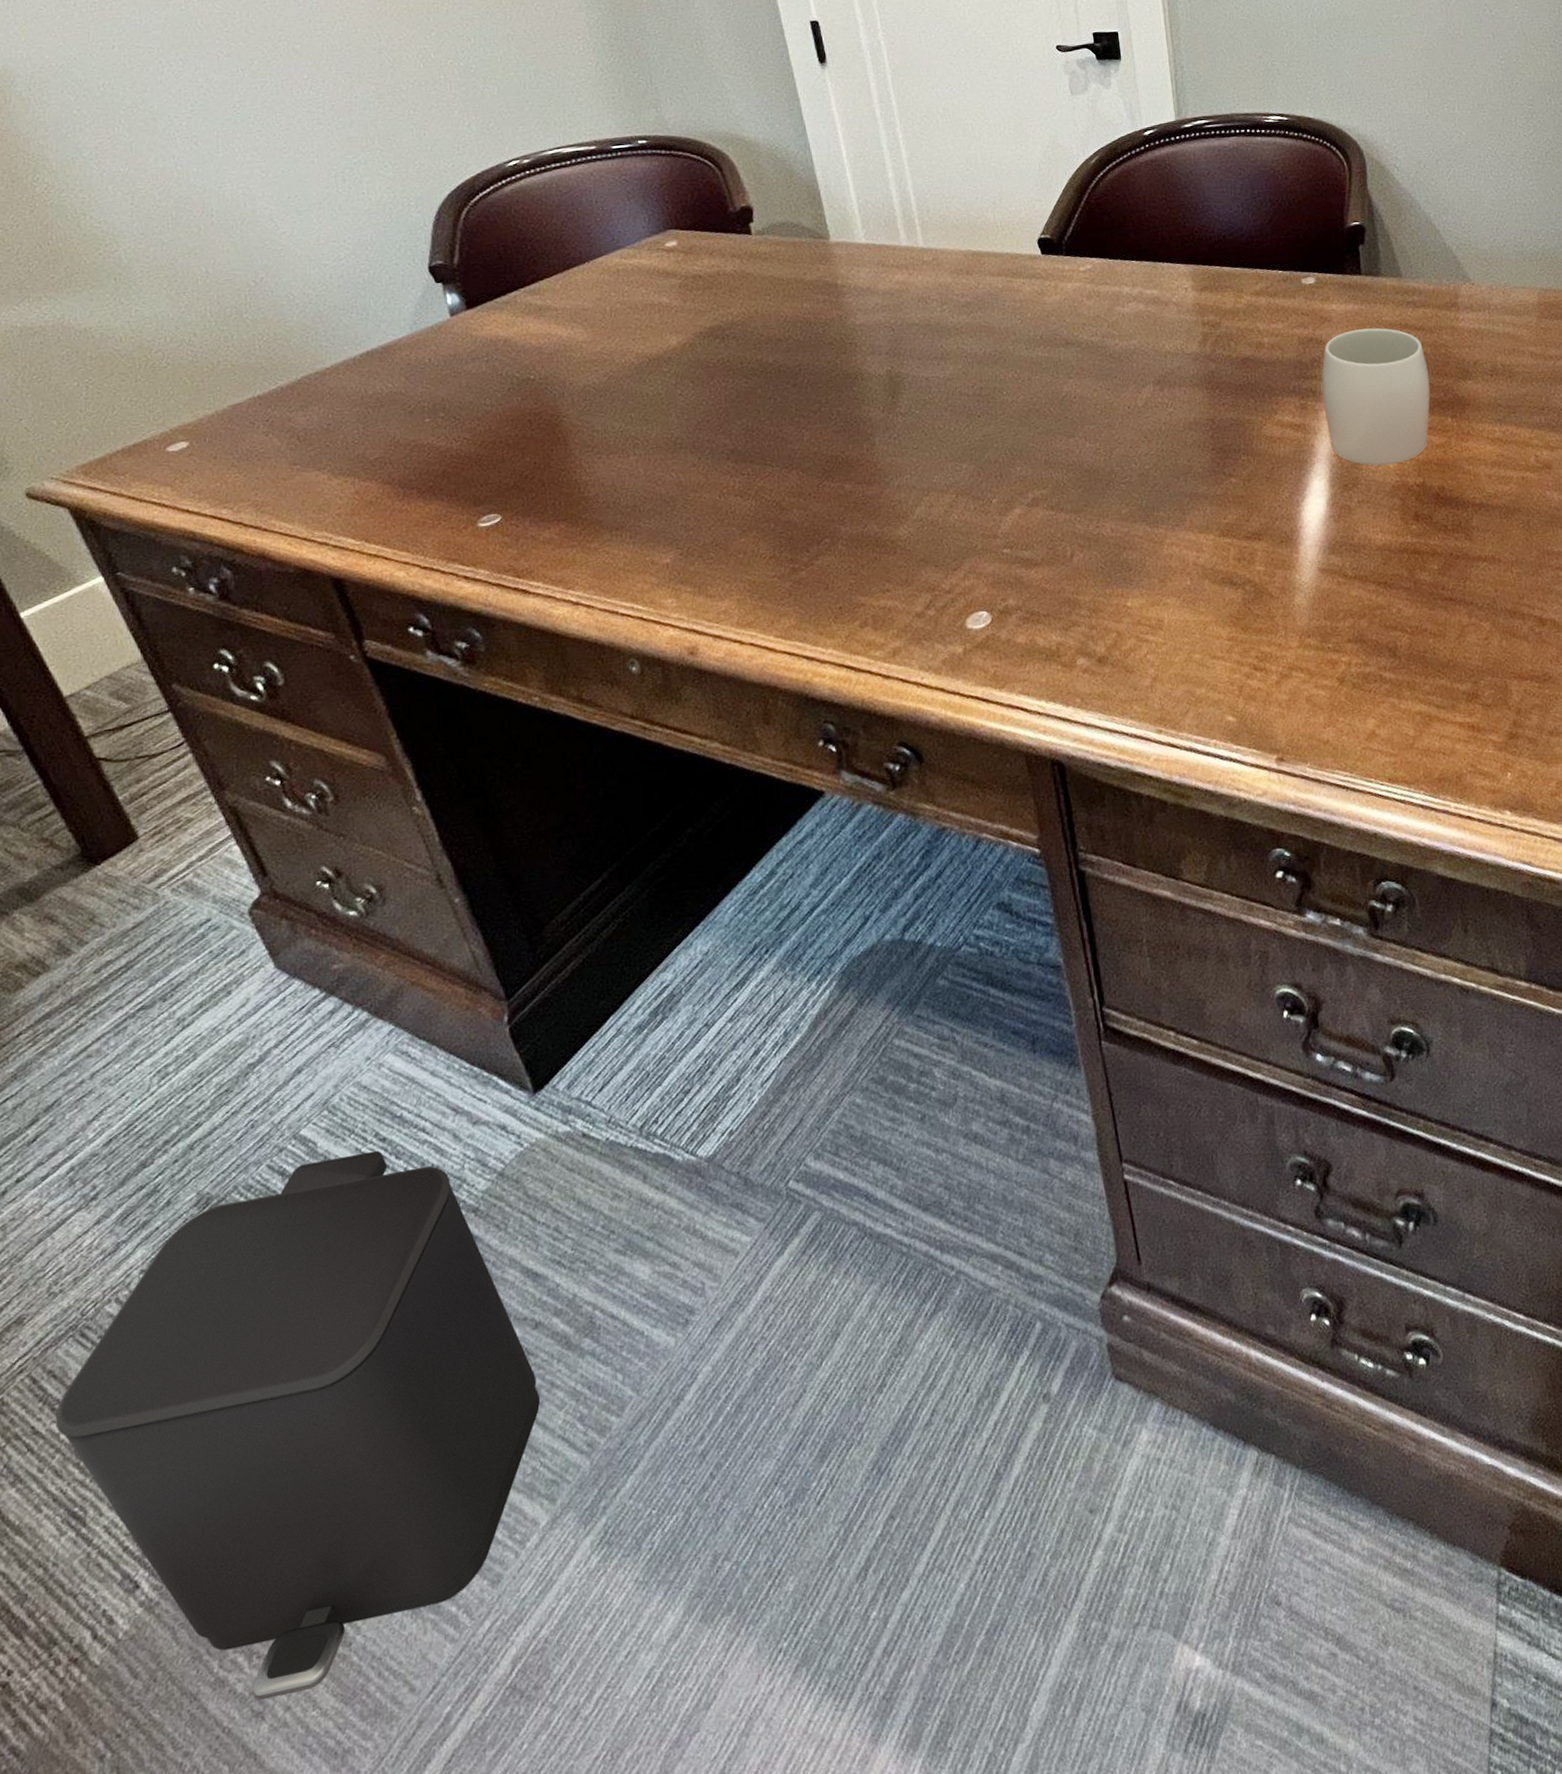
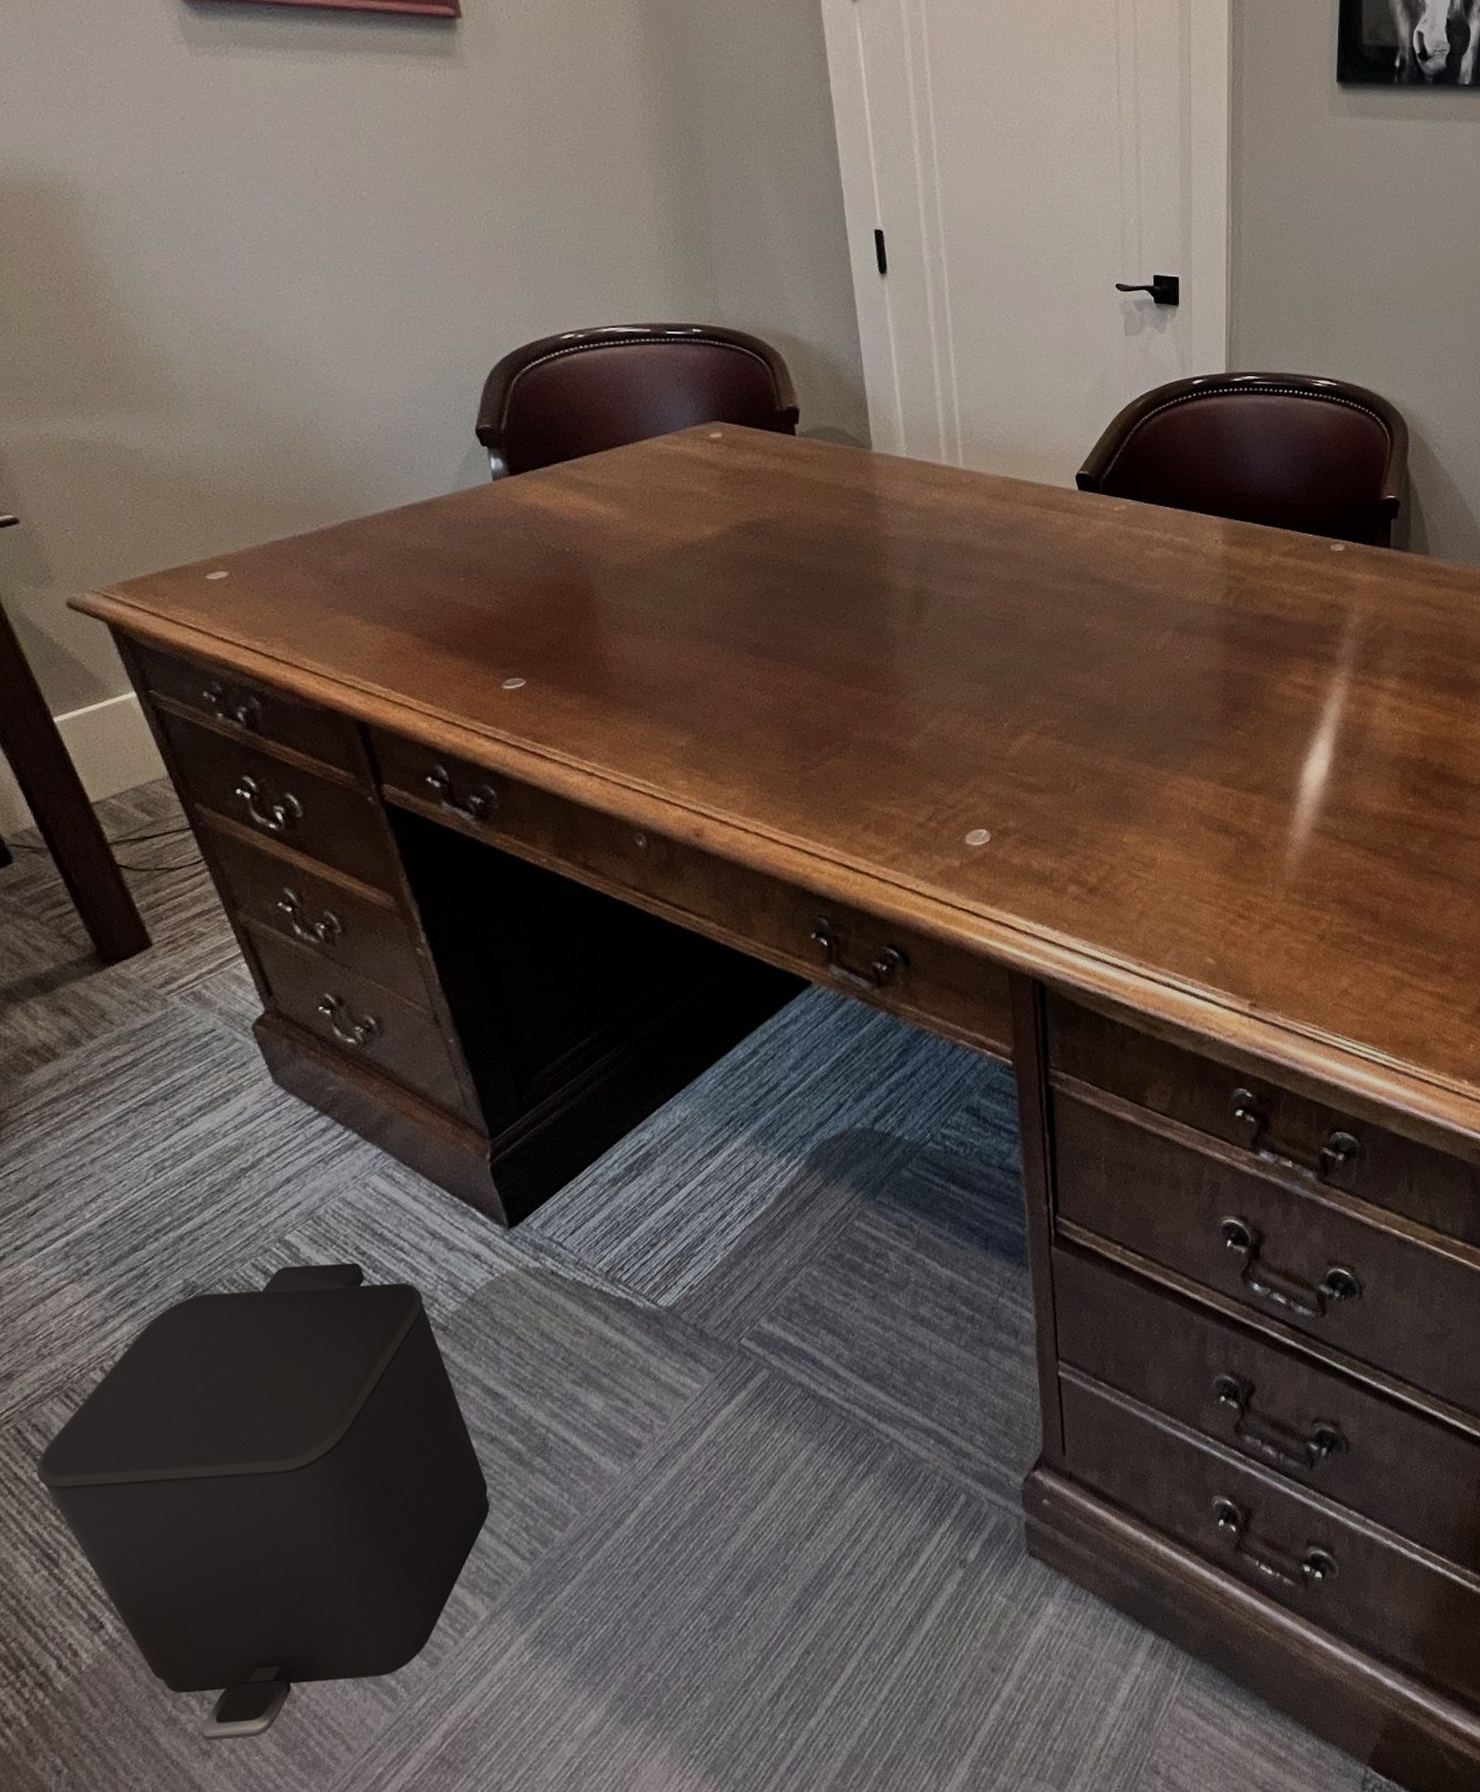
mug: present [1321,328,1431,466] -> none [1337,602,1444,737]

